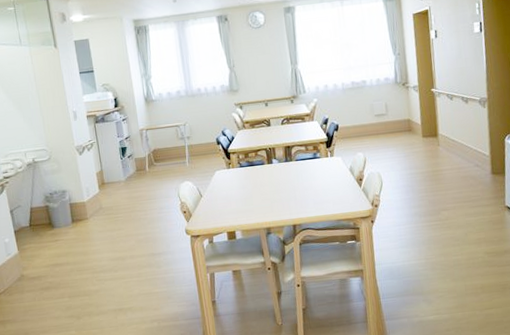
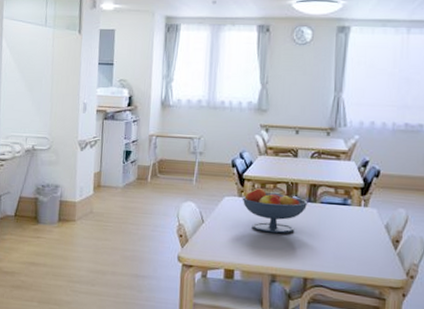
fruit bowl: none [230,158,286,195] -> present [242,188,308,234]

